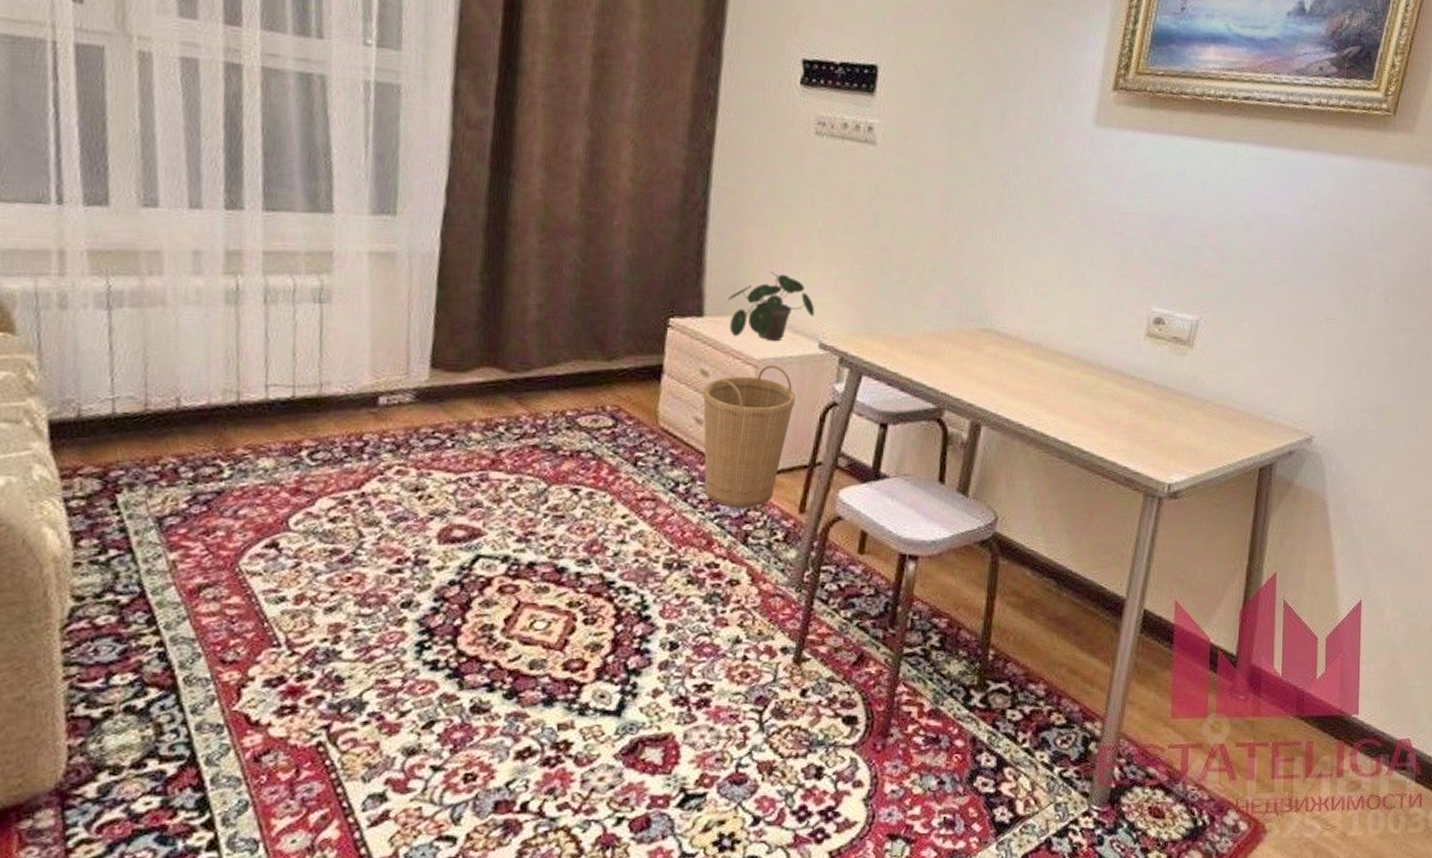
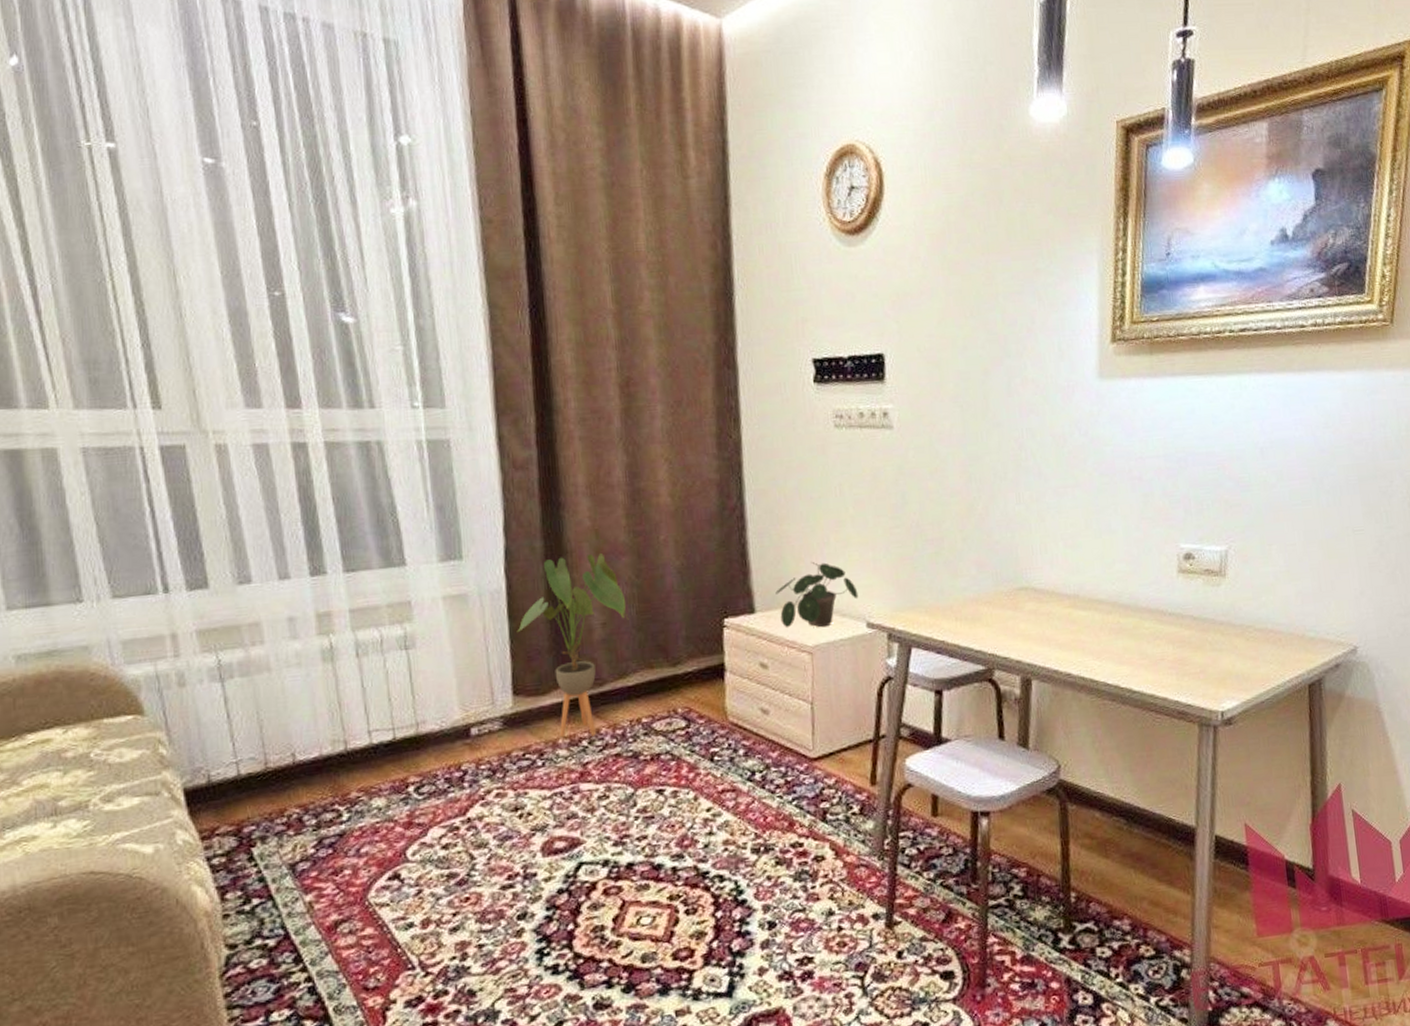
house plant: none [444,228,568,423] -> present [517,553,629,738]
basket: present [703,365,796,509] -> none [764,649,853,789]

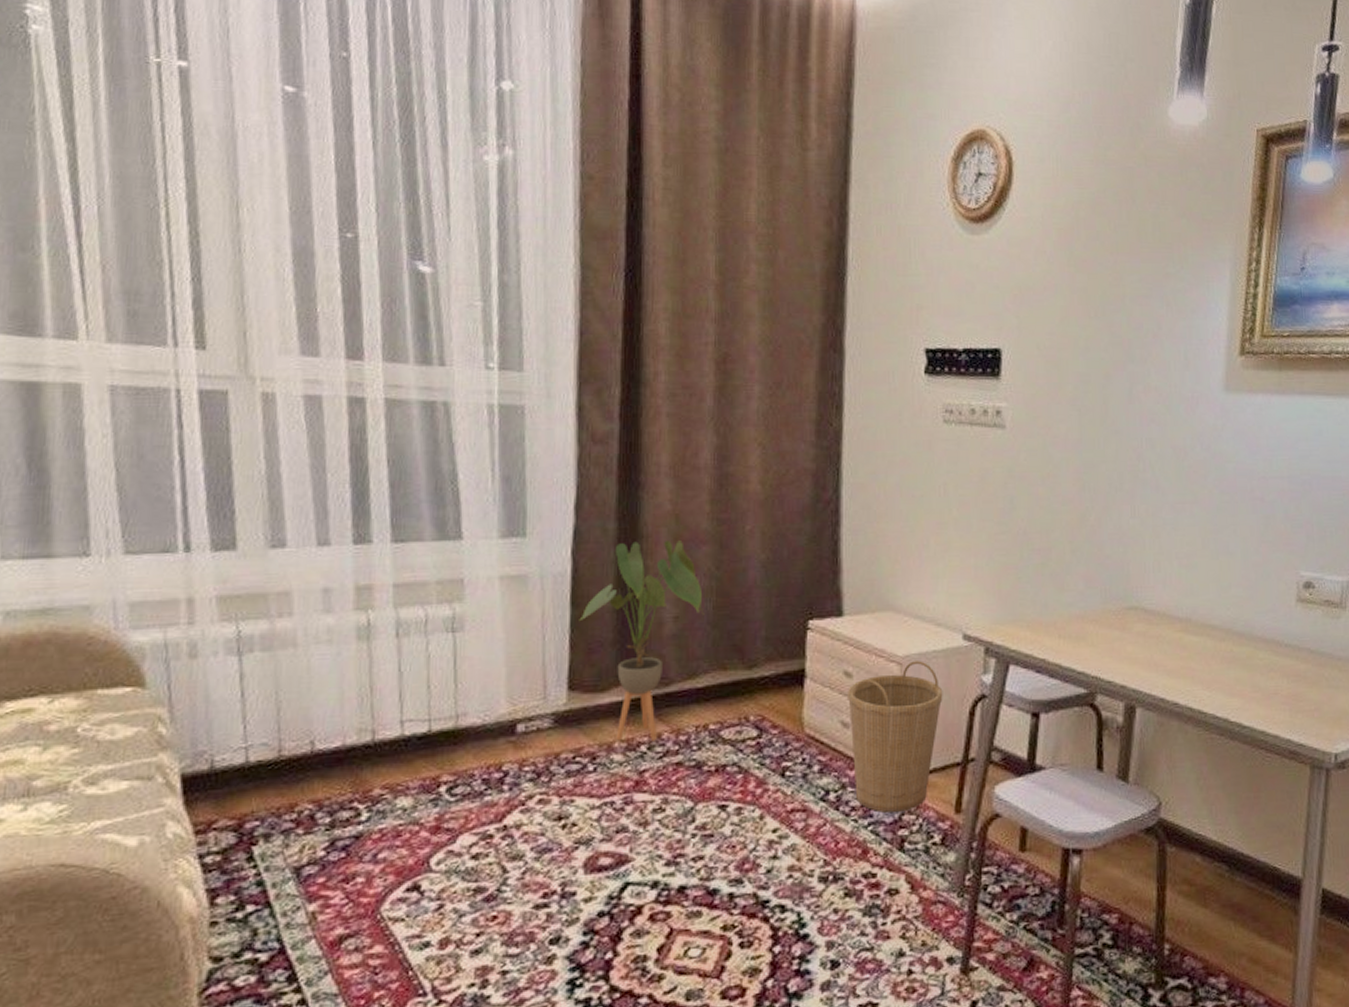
basket: none [764,649,853,789] -> present [848,661,943,813]
potted plant: present [775,562,859,628] -> none [867,565,956,637]

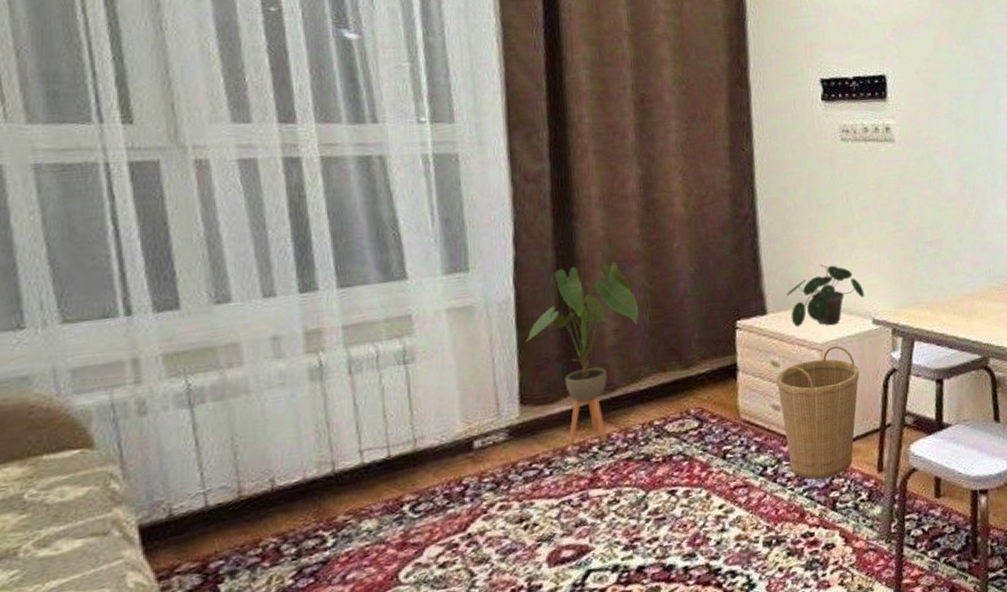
potted plant: none [867,565,956,637] -> present [786,265,865,328]

